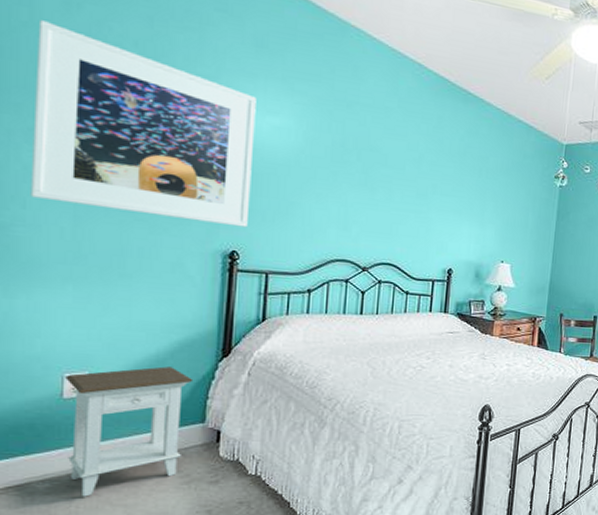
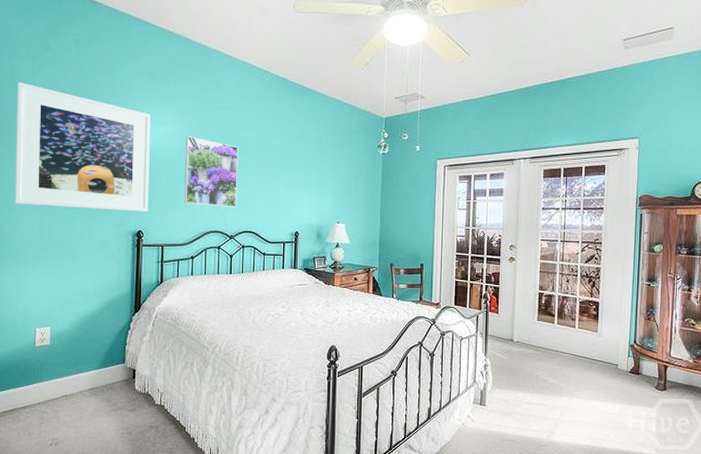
nightstand: present [65,366,194,497] -> none [37,321,116,420]
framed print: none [301,134,380,232] -> present [185,136,239,207]

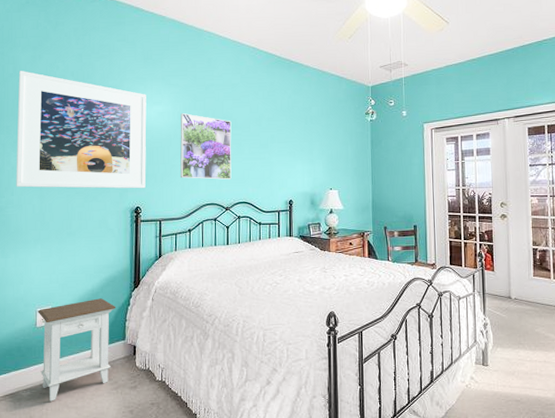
nightstand: none [37,321,116,420] -> present [38,298,116,402]

